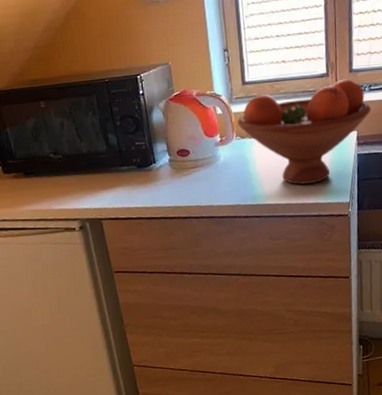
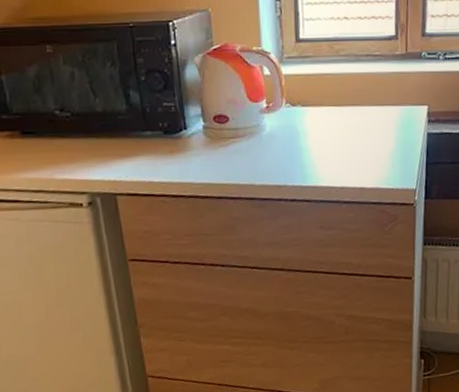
fruit bowl: present [238,79,371,185] -> none [288,43,445,165]

